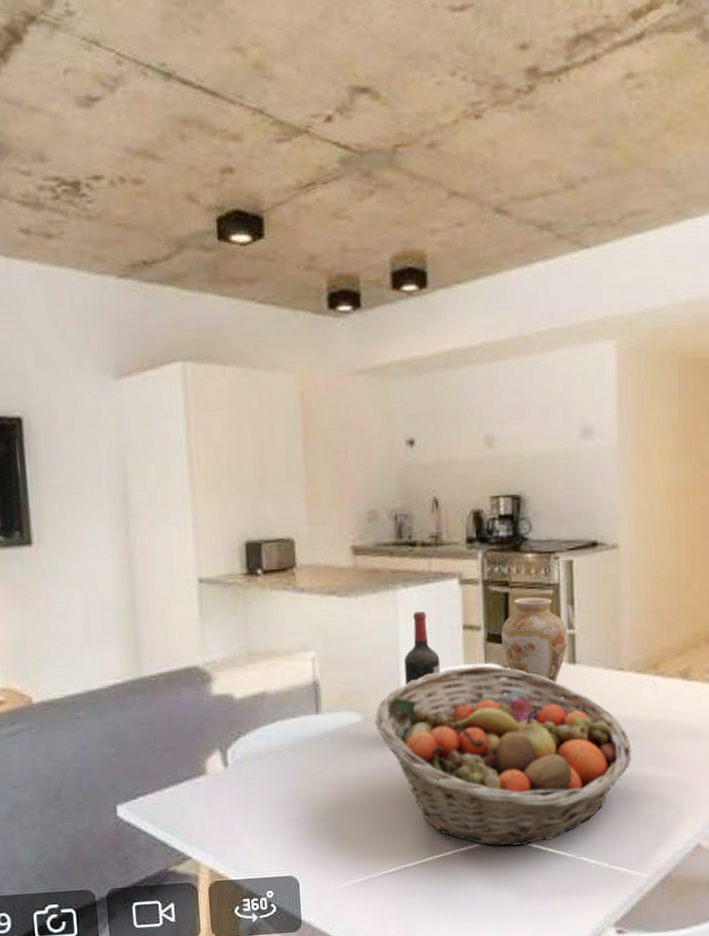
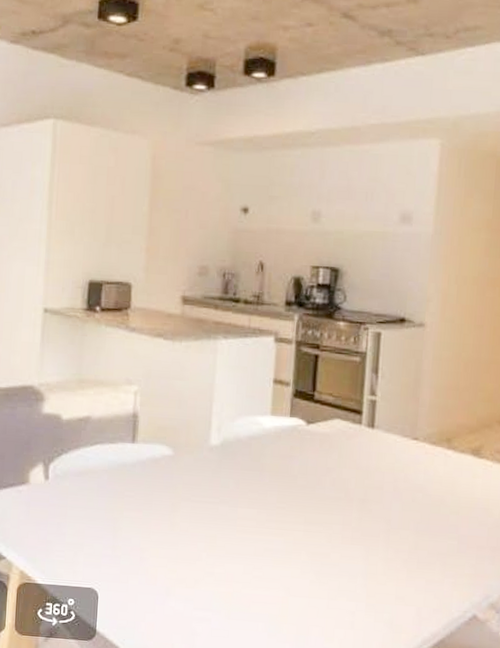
fruit basket: present [375,665,632,846] -> none [184,417,419,592]
wine bottle: present [403,611,441,698] -> none [216,362,250,442]
vase: present [501,597,568,683] -> none [307,361,370,443]

